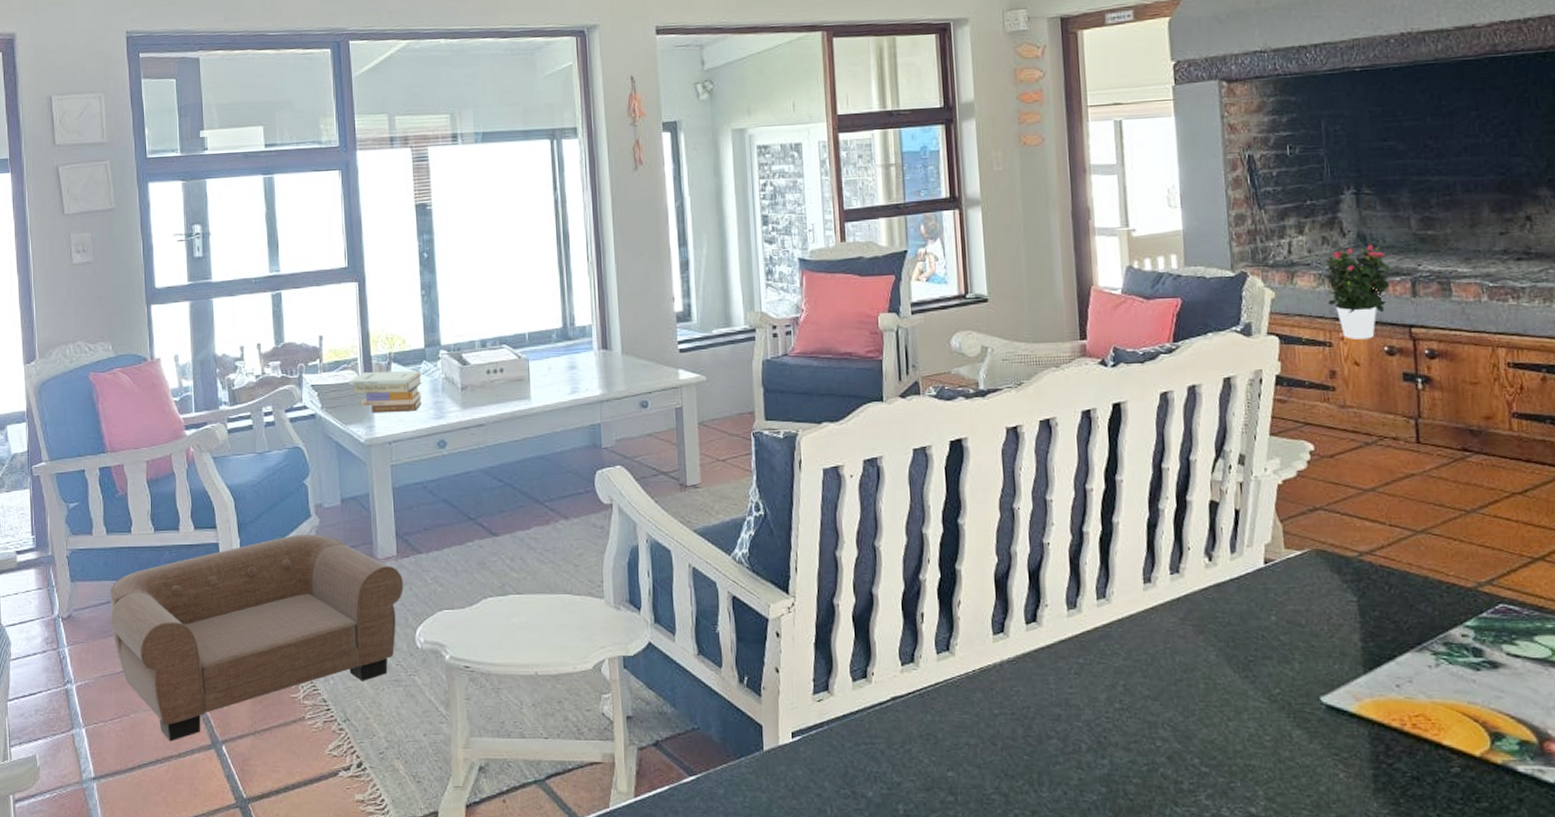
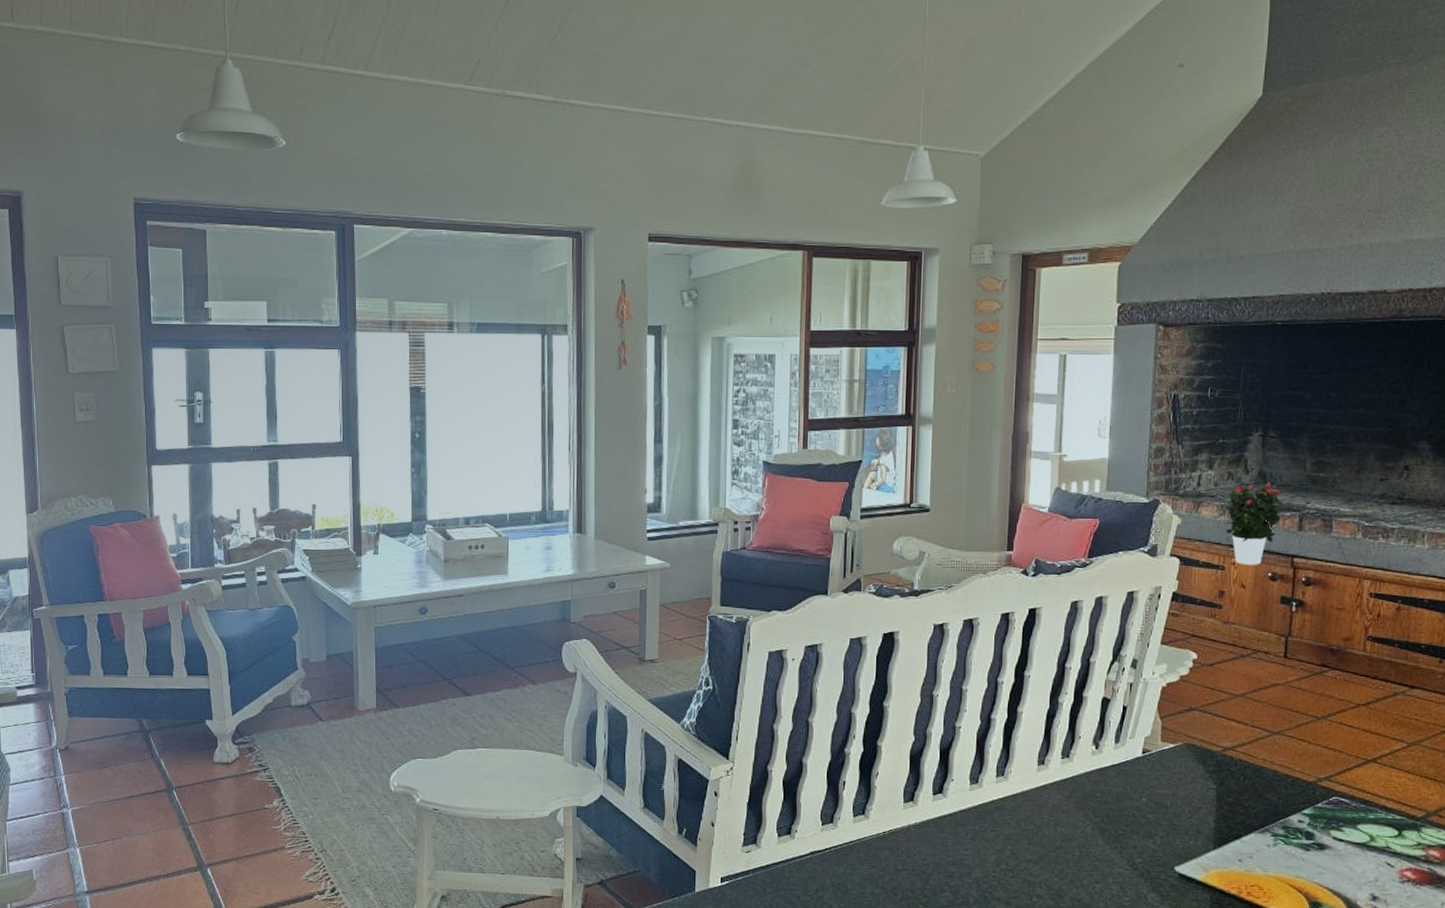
dog bed: present [109,533,403,742] -> none [105,684,381,863]
books: present [348,371,422,413] -> none [338,541,408,579]

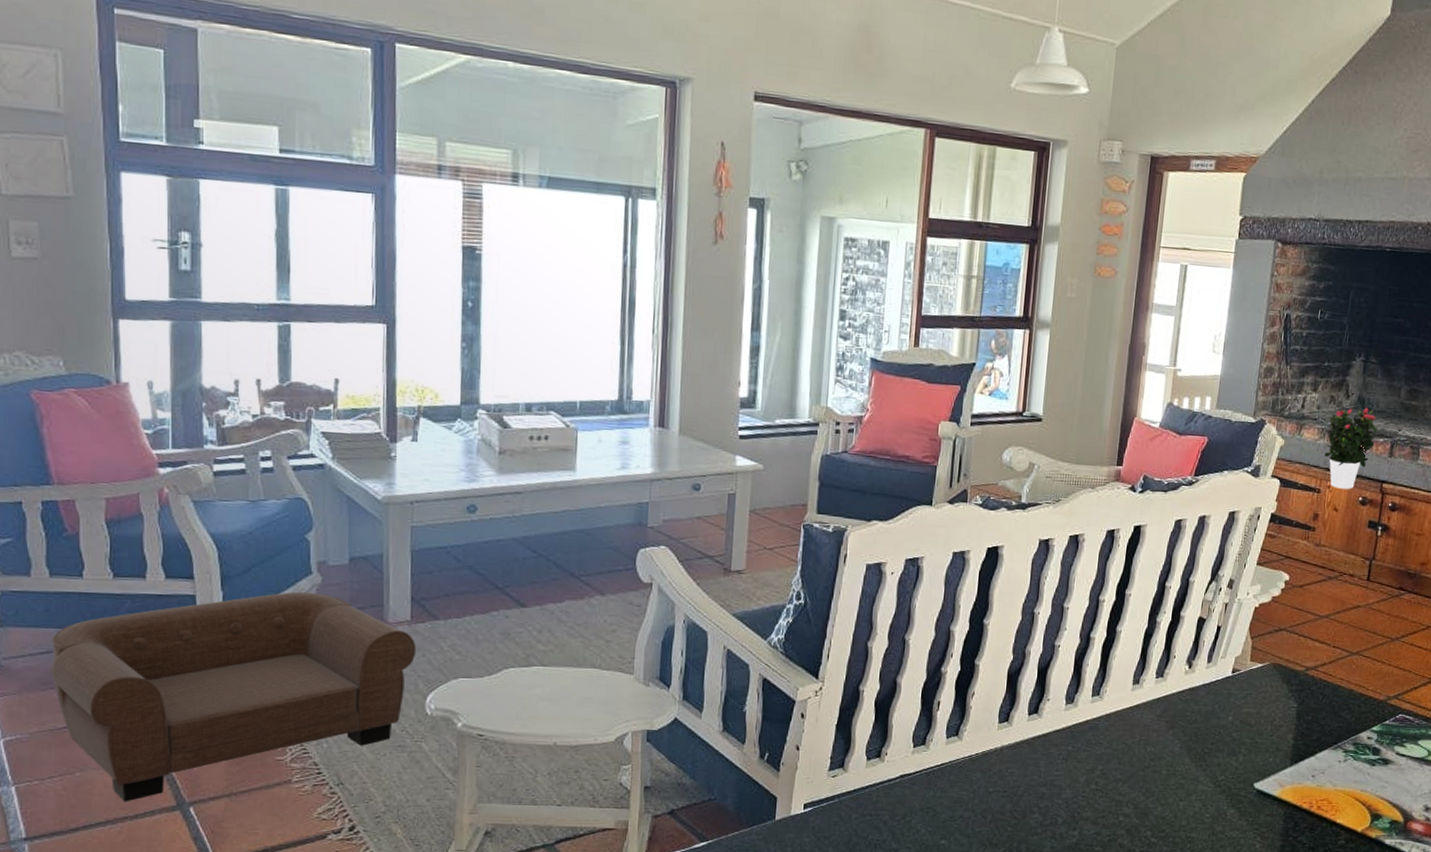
dog bed: none [105,684,381,863] -> present [51,591,416,802]

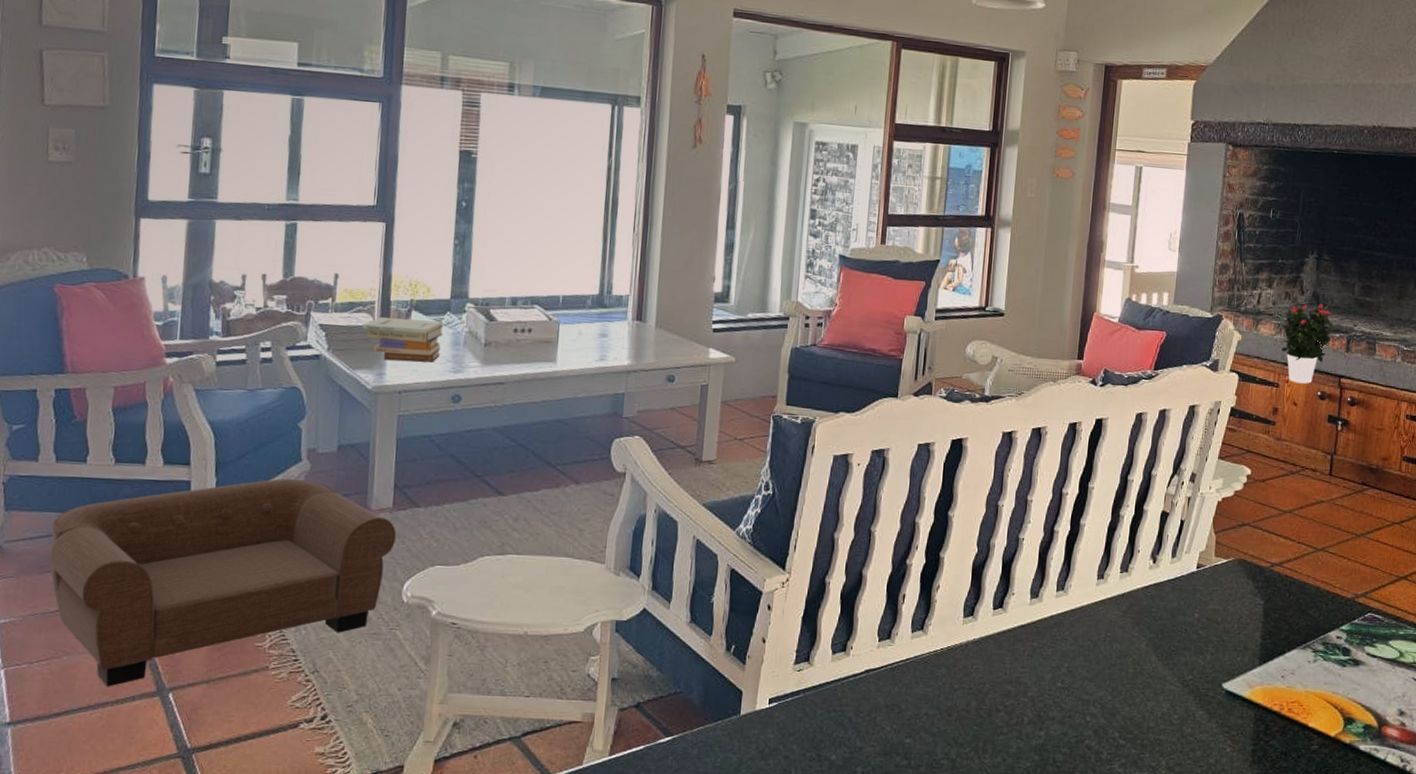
books: none [367,424,455,471] -> present [362,317,444,362]

